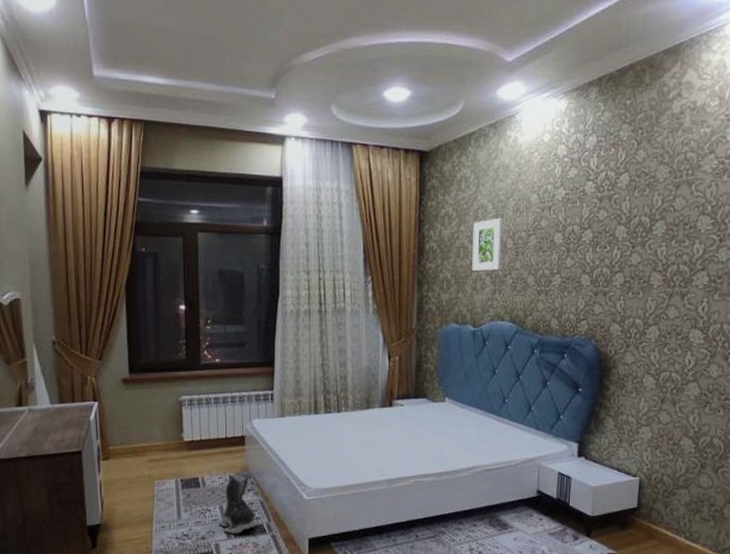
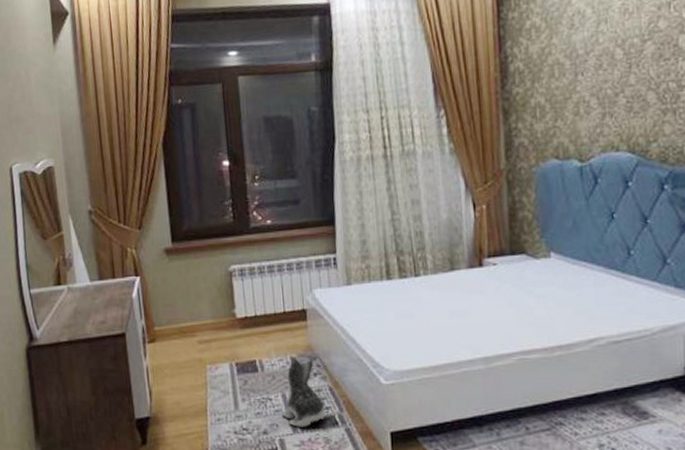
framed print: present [472,218,502,272] -> none [568,24,610,93]

